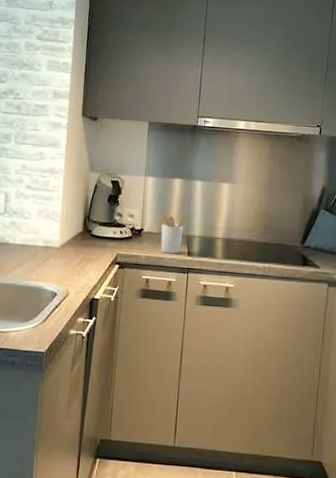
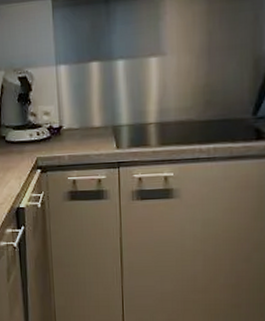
utensil holder: present [158,212,188,254] -> none [77,100,111,150]

